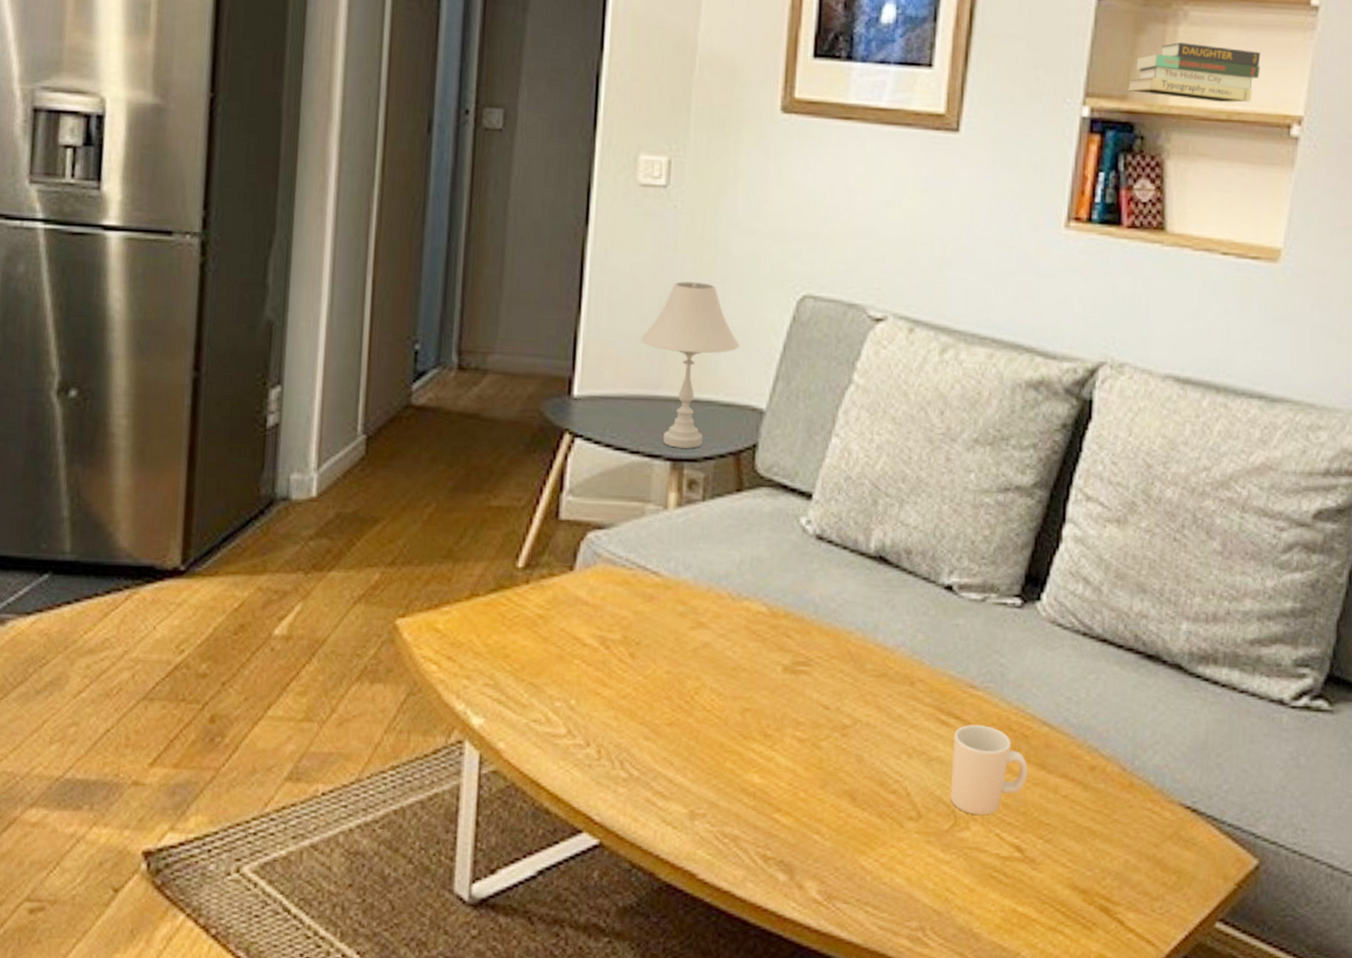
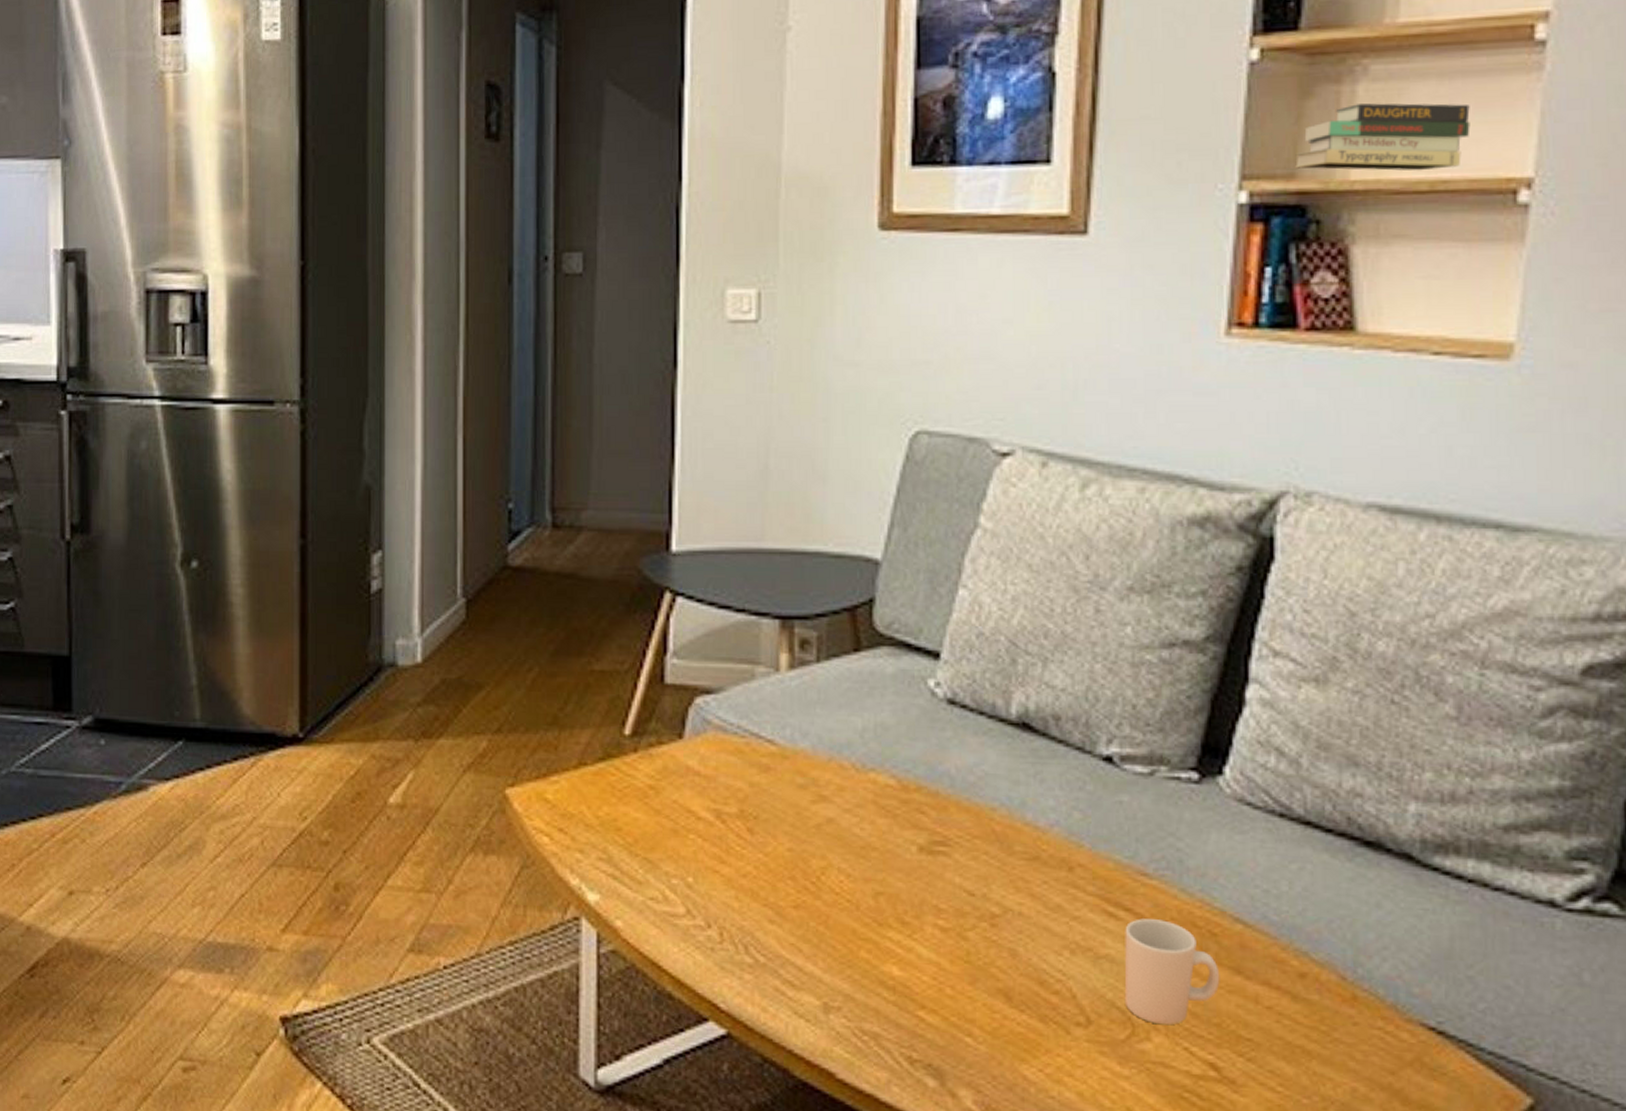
table lamp: present [641,281,740,449] -> none [739,423,848,605]

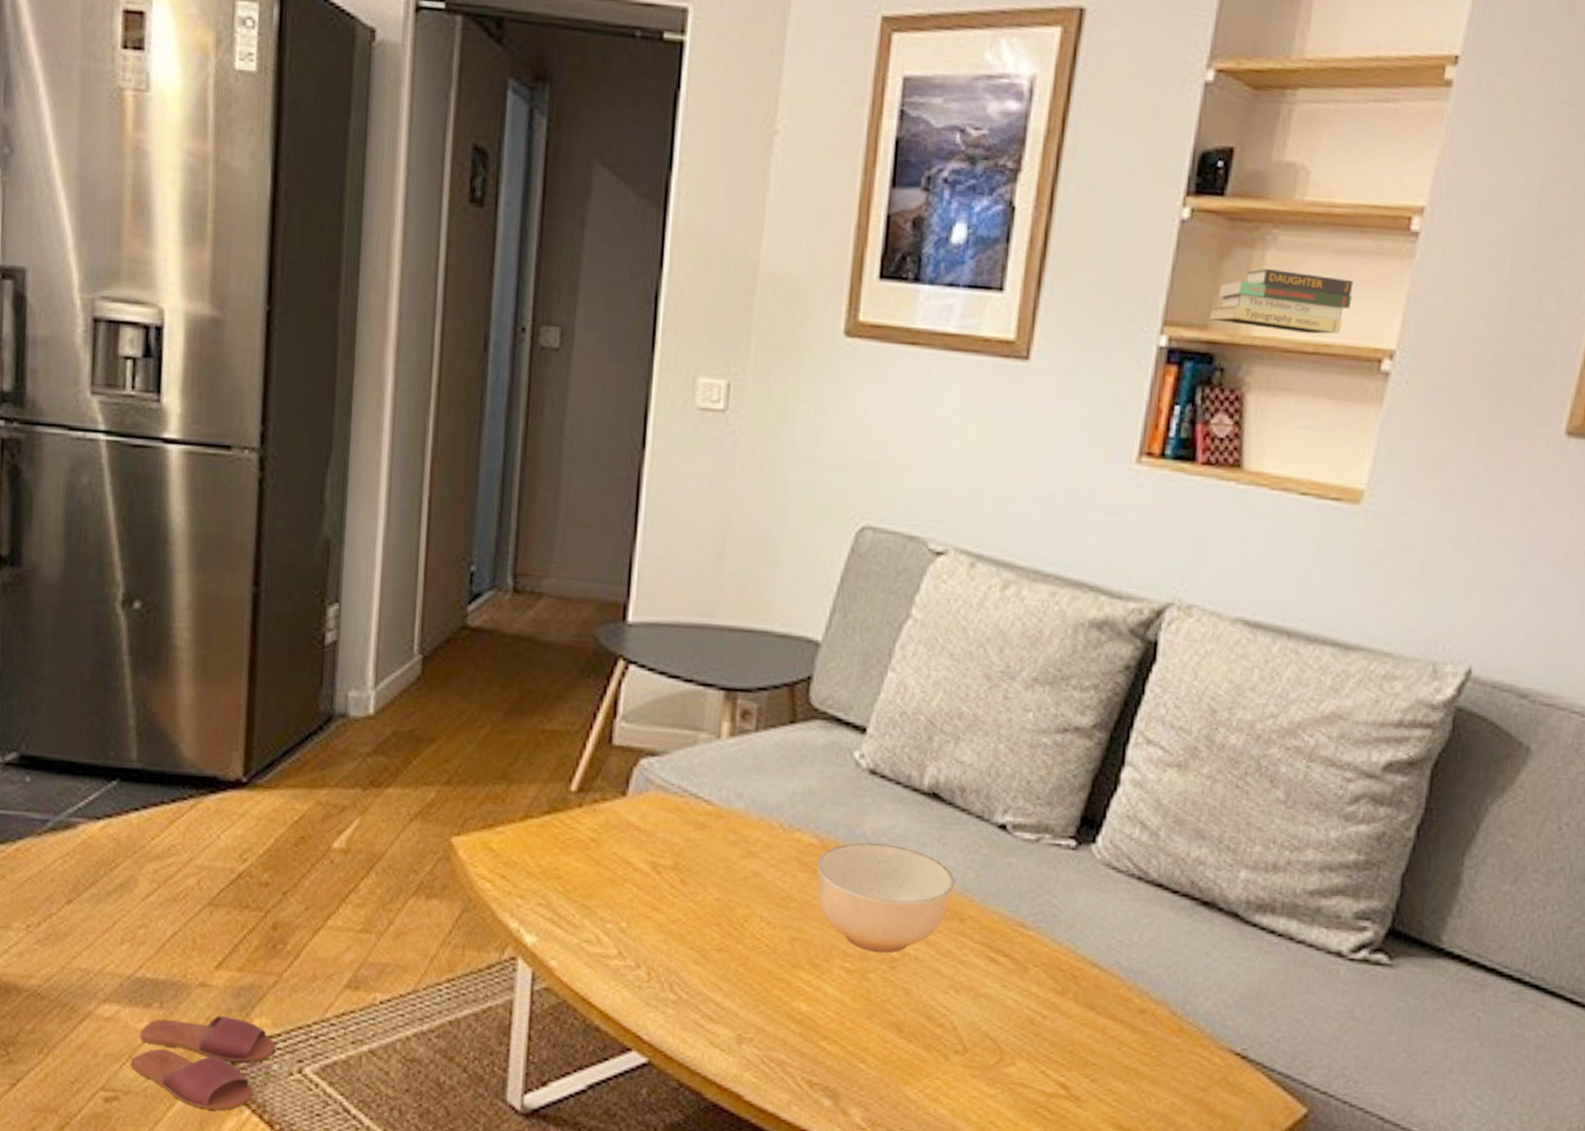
slippers: none [205,982,343,1082] -> present [130,1016,275,1110]
bowl: none [896,782,1059,908] -> present [816,842,956,953]
mug: present [1124,918,1220,1025] -> none [996,963,1077,1053]

